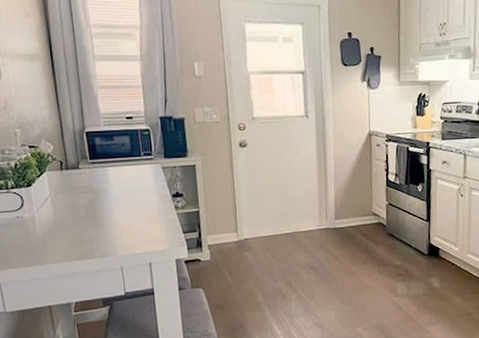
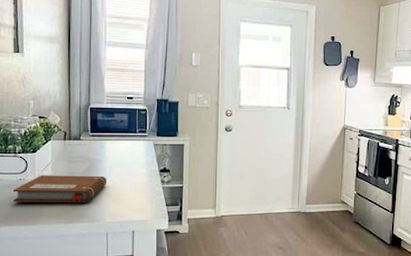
notebook: none [10,206,115,243] -> present [13,175,107,203]

